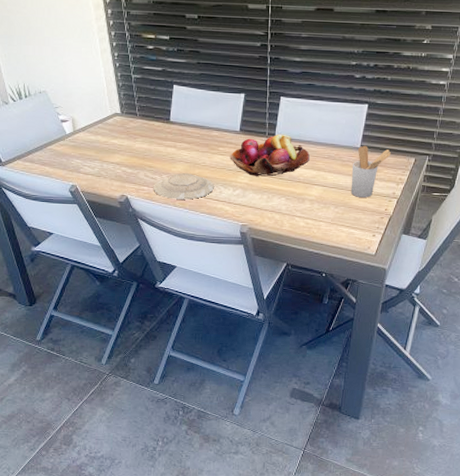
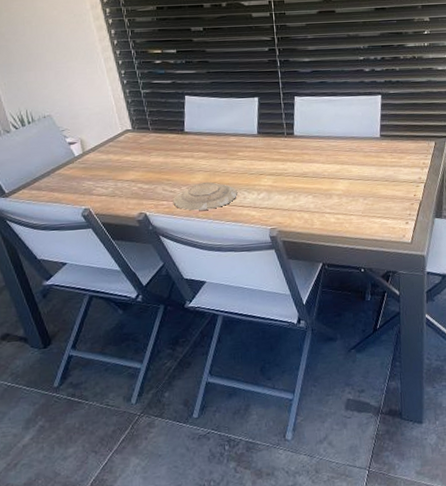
fruit basket: present [229,134,310,177] -> none [250,132,332,178]
utensil holder: present [350,145,392,198] -> none [374,134,411,186]

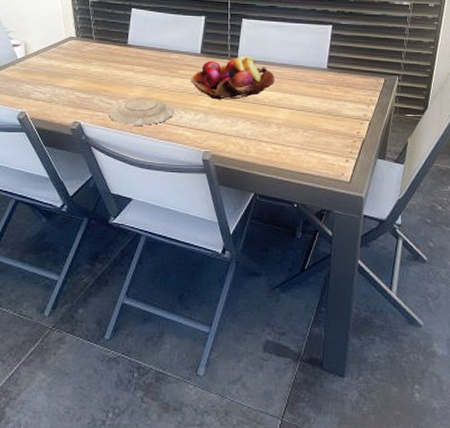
fruit basket: none [250,132,332,178] -> present [190,55,274,100]

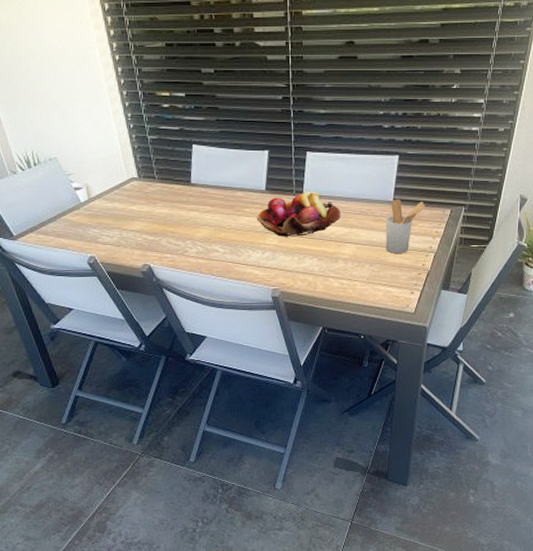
plate: present [108,98,174,126] -> none [177,238,241,266]
utensil holder: none [319,66,360,120] -> present [385,198,426,253]

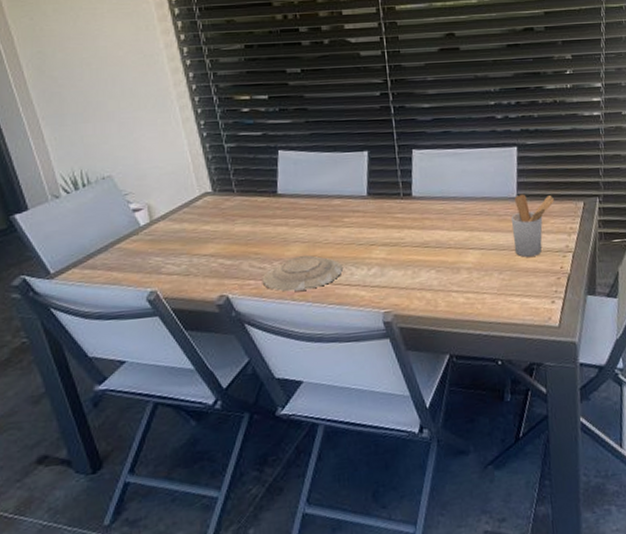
plate: none [177,238,241,266] -> present [262,255,343,292]
fruit basket: present [256,191,341,237] -> none [358,192,458,249]

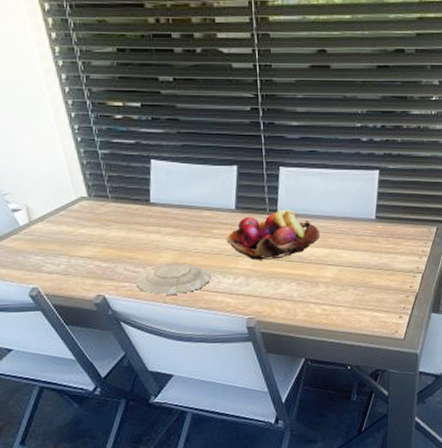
fruit basket: none [358,192,458,249] -> present [226,209,320,260]
utensil holder: present [510,194,555,257] -> none [368,216,411,275]

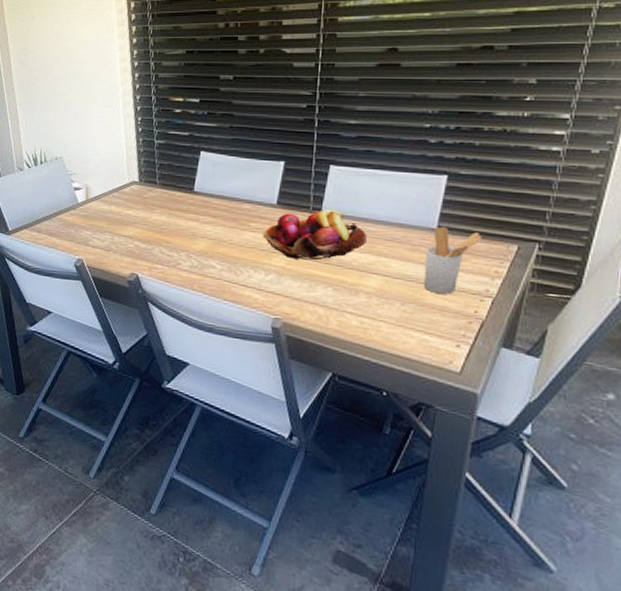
plate: present [136,263,211,295] -> none [168,251,242,283]
utensil holder: none [368,216,411,275] -> present [423,226,483,294]

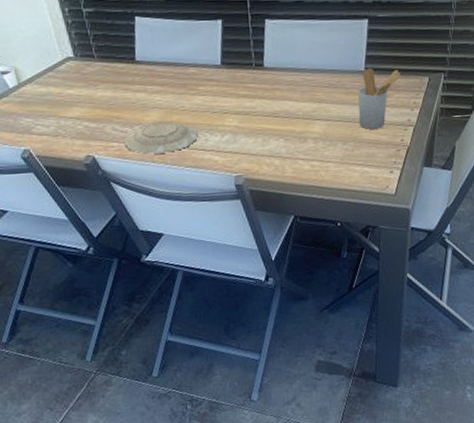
plate: none [168,251,242,283] -> present [124,121,198,154]
fruit basket: present [262,208,367,261] -> none [212,63,307,117]

